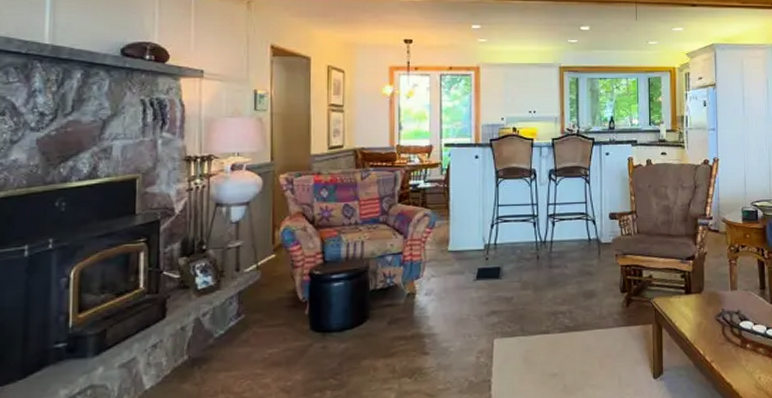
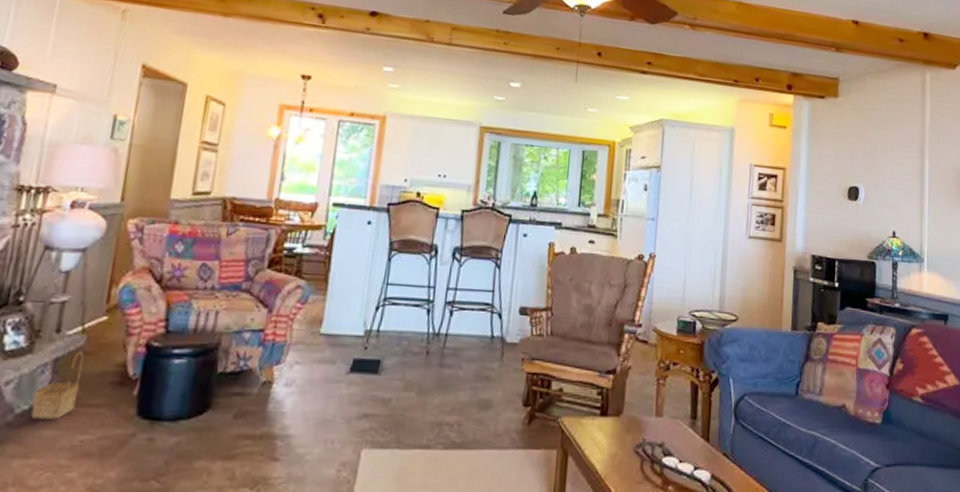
basket: none [226,284,262,340] -> present [31,350,84,419]

